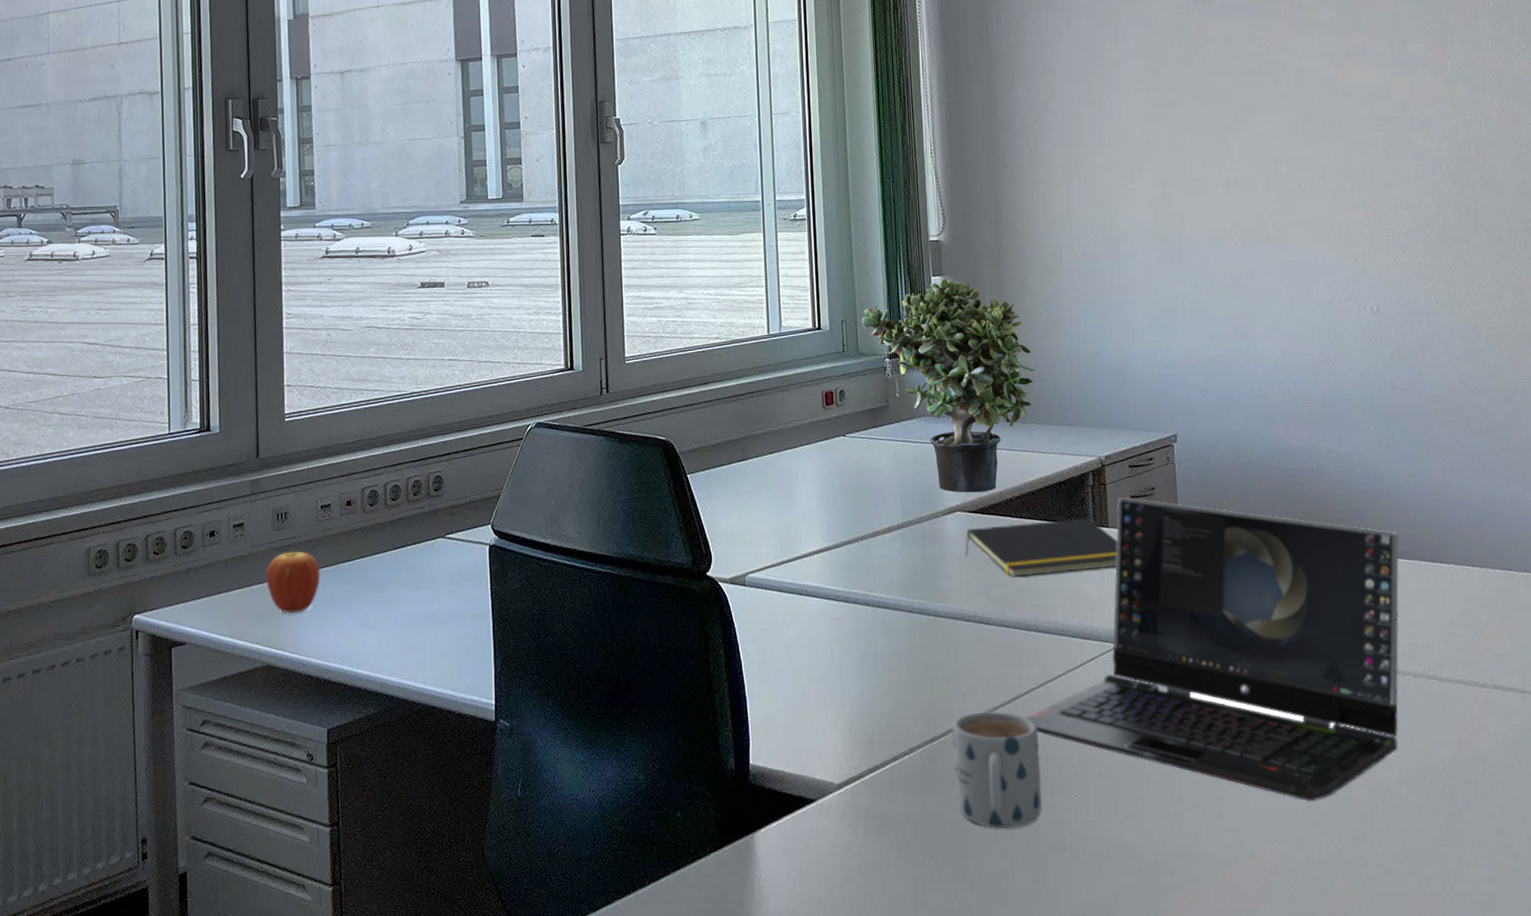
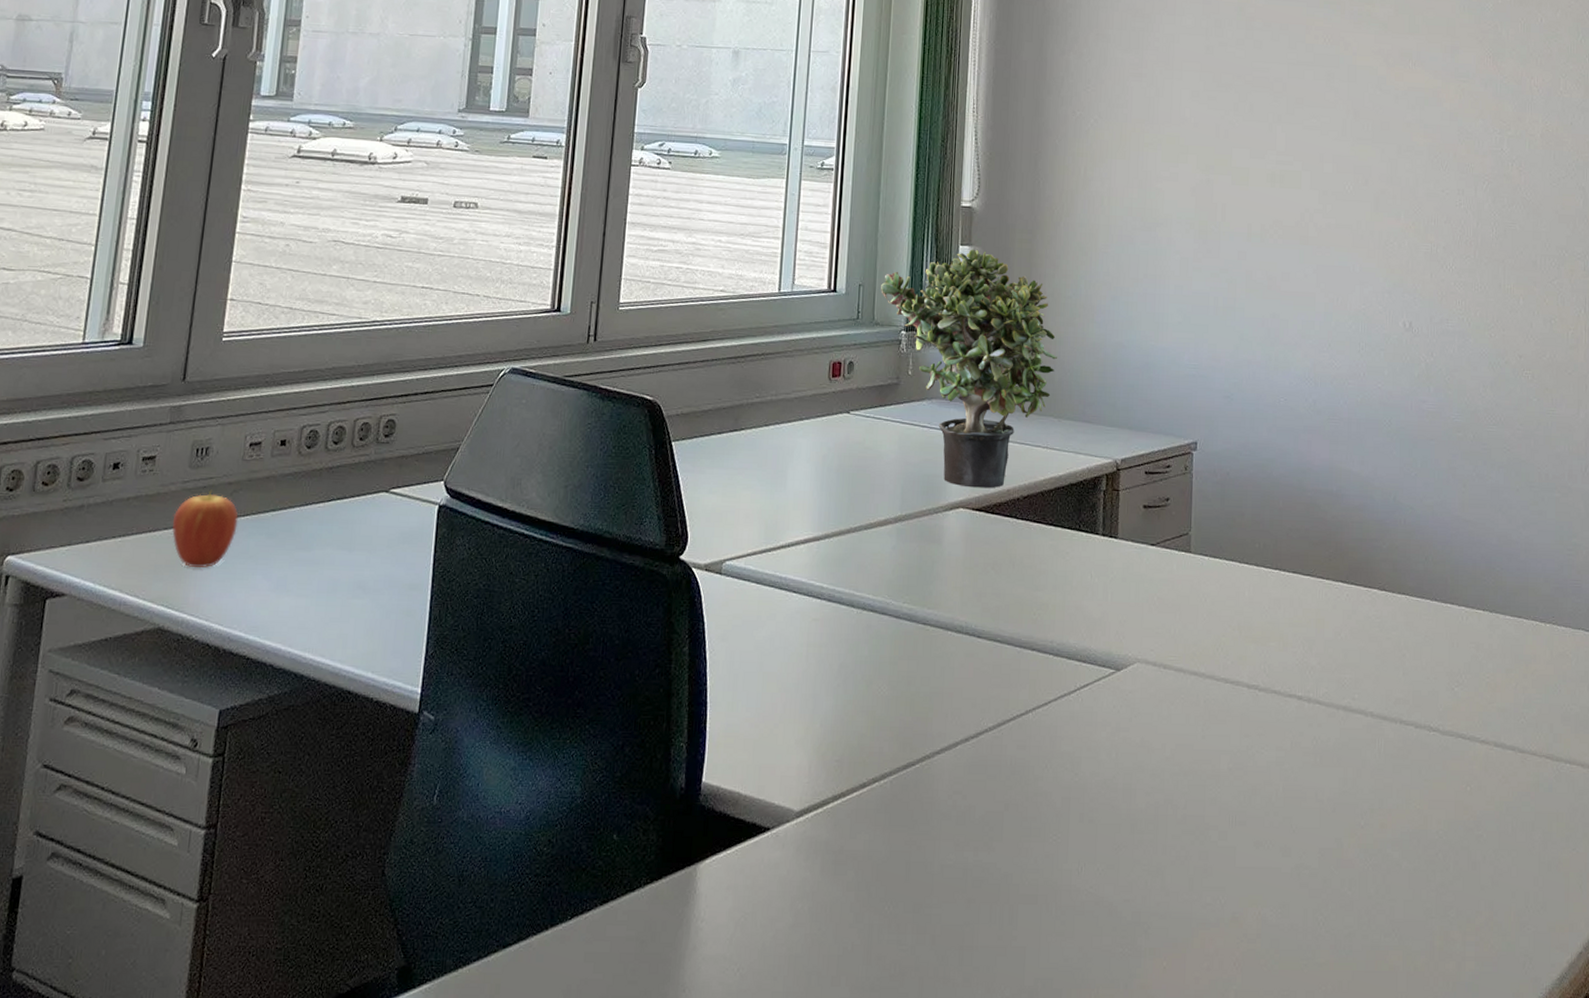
mug: present [951,711,1042,828] -> none [926,737,1021,874]
notepad: present [965,518,1118,577] -> none [964,525,1125,587]
laptop computer: present [1026,497,1399,802] -> none [1009,506,1412,861]

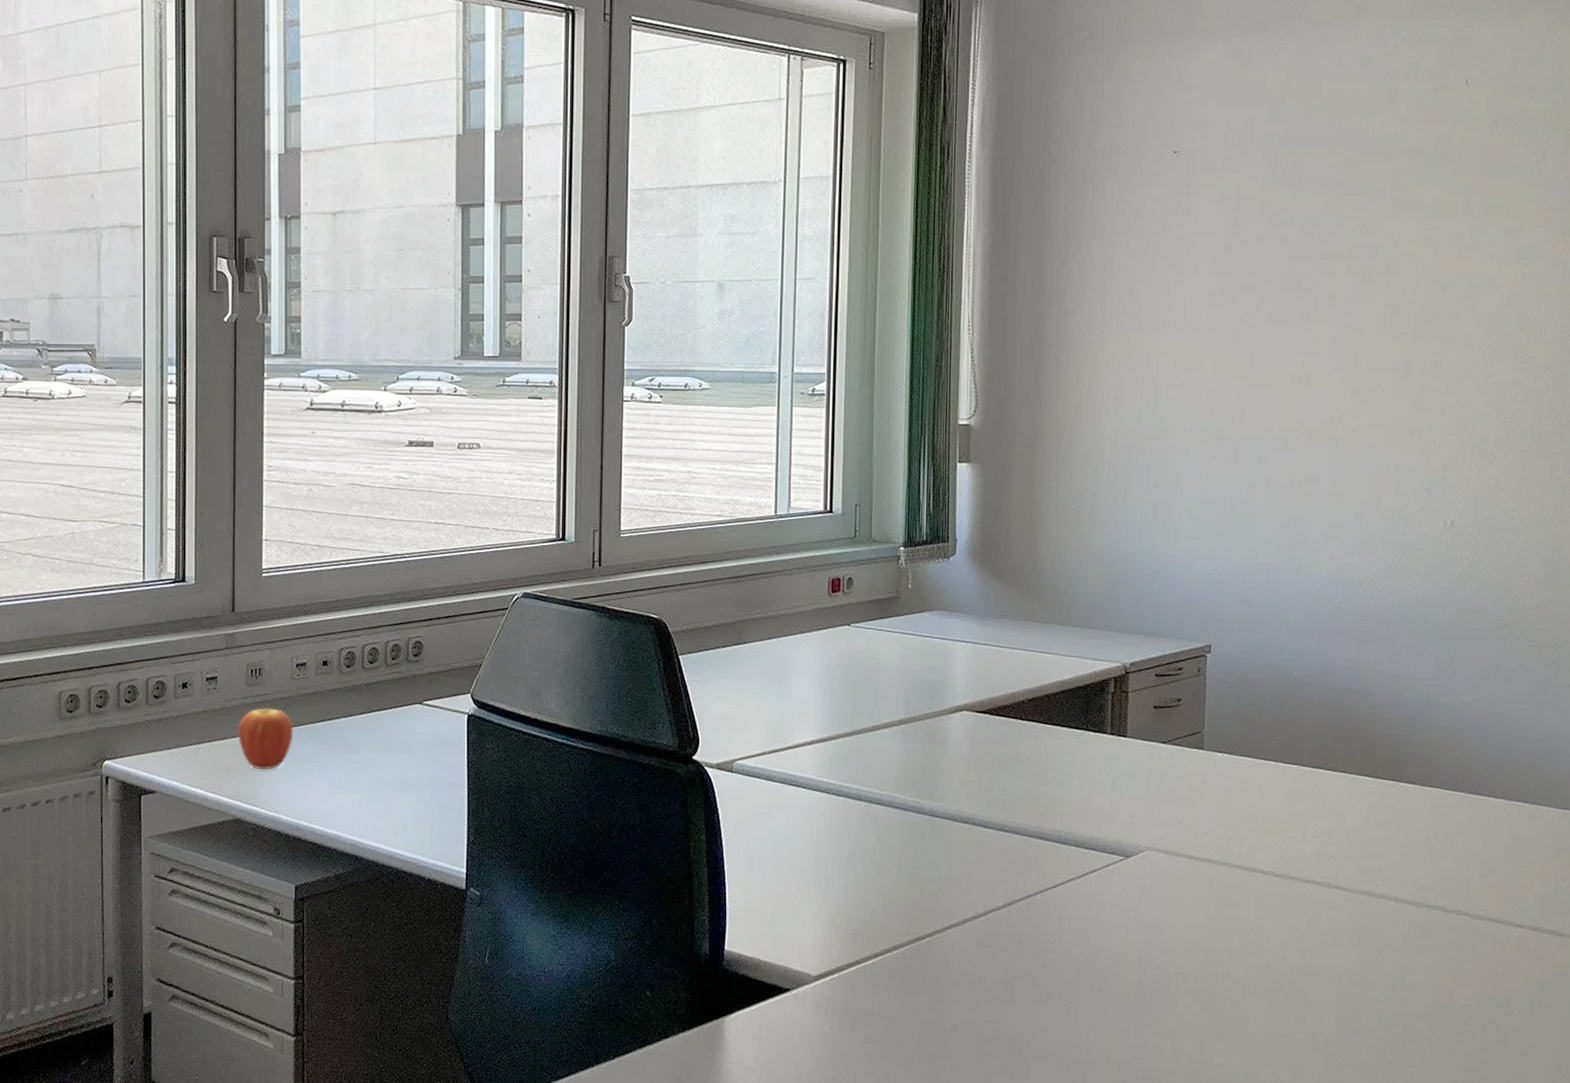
potted plant: present [881,249,1058,488] -> none [877,465,1063,692]

